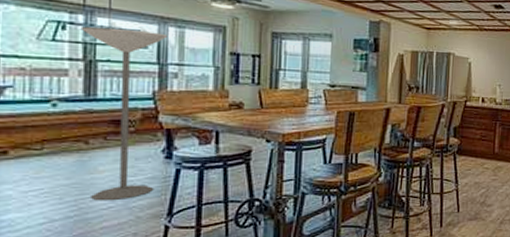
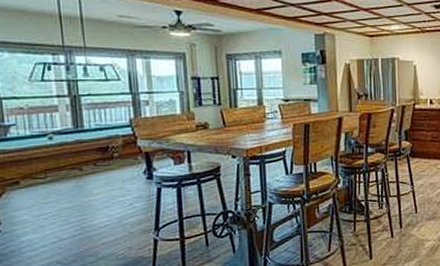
floor lamp: present [82,26,168,201] -> none [64,64,141,220]

